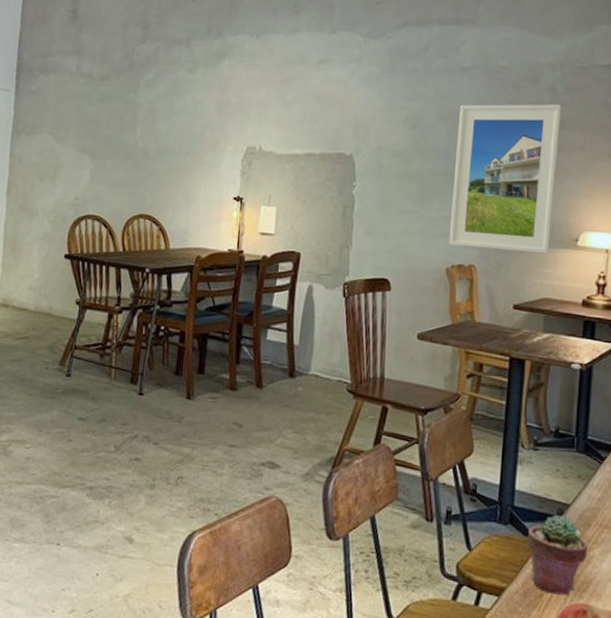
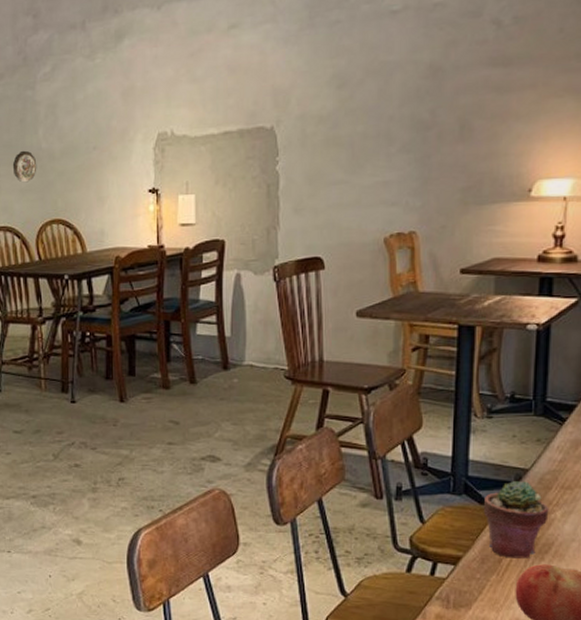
decorative plate: none [107,146,132,177] -> present [12,150,37,183]
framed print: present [448,104,562,254] -> none [385,38,510,213]

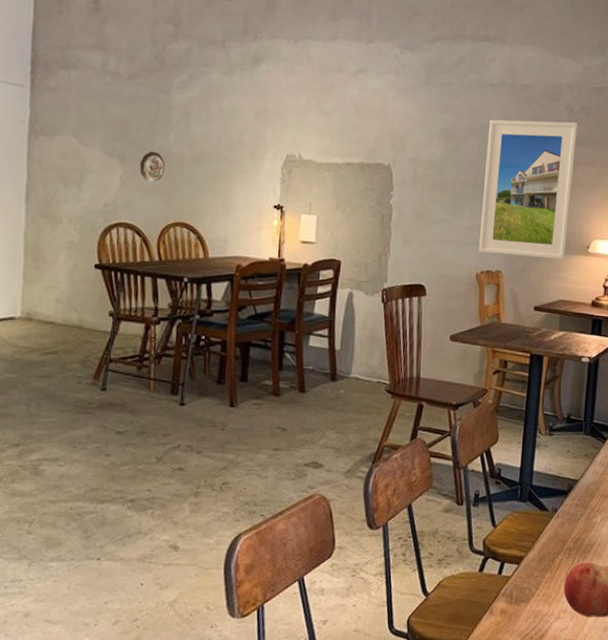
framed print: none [385,38,510,213] -> present [478,119,578,260]
potted succulent: present [483,481,549,559] -> none [542,490,592,558]

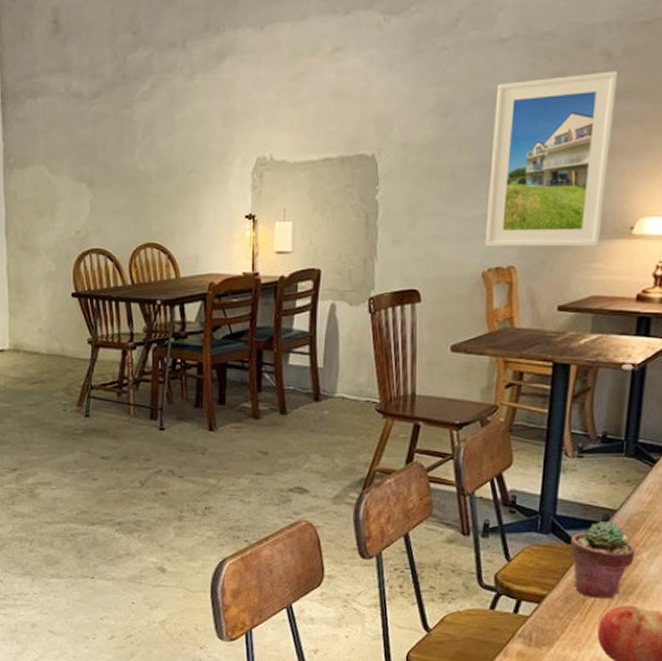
decorative plate: present [139,151,165,183] -> none [107,171,133,205]
potted succulent: none [542,490,592,558] -> present [569,521,636,599]

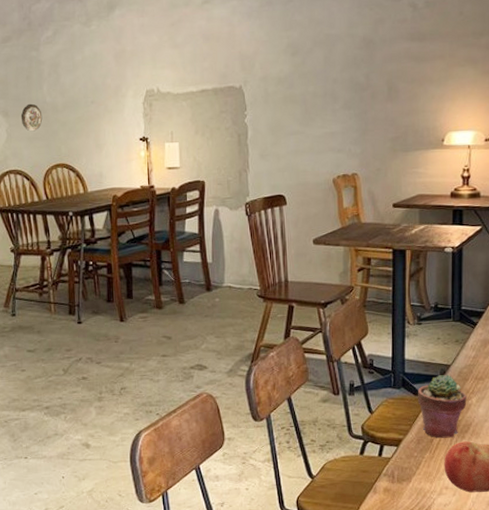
decorative plate: none [107,171,133,205] -> present [20,103,43,132]
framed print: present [485,70,619,247] -> none [333,18,423,158]

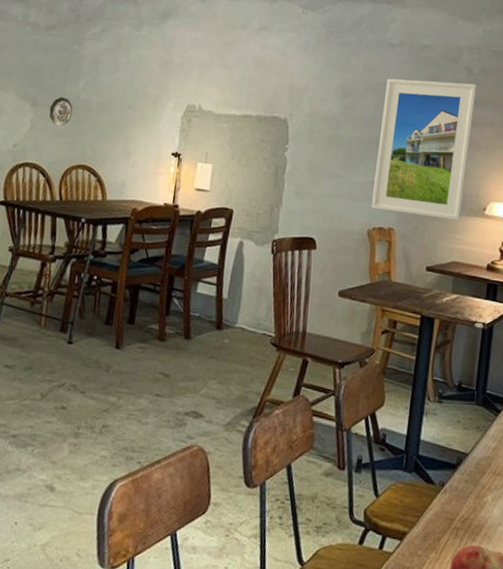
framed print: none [333,18,423,158] -> present [371,78,477,221]
potted succulent: present [417,375,467,438] -> none [428,463,482,539]

